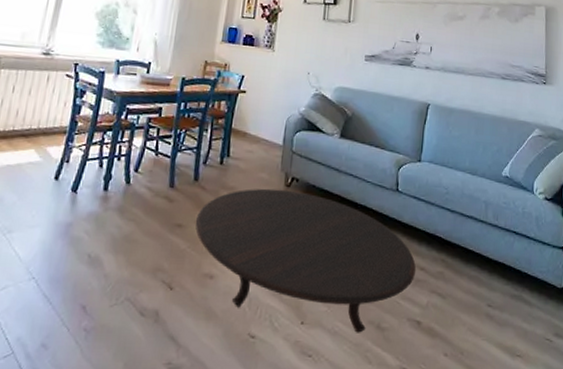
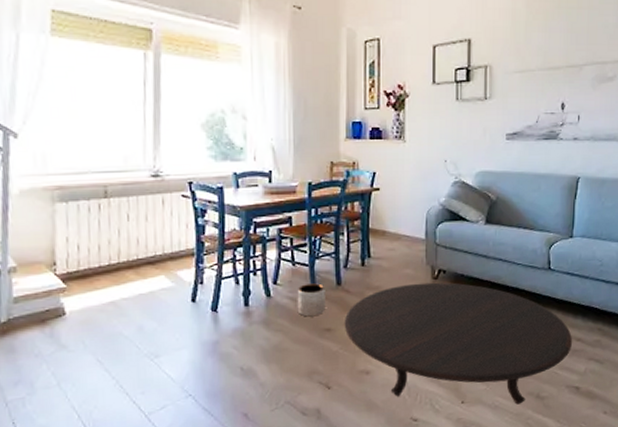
planter: none [152,175,183,210] -> present [297,283,326,317]

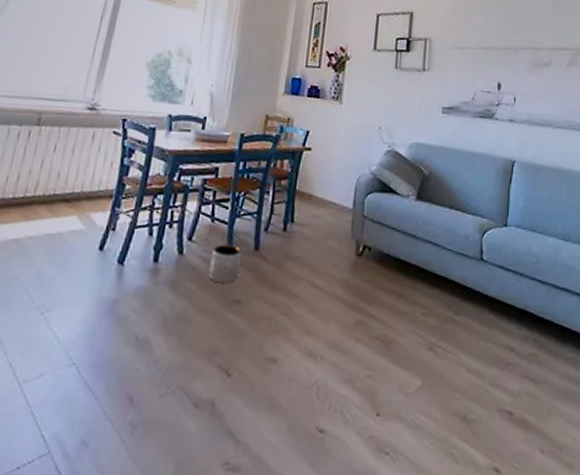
table: present [344,282,573,405] -> none [255,258,506,426]

